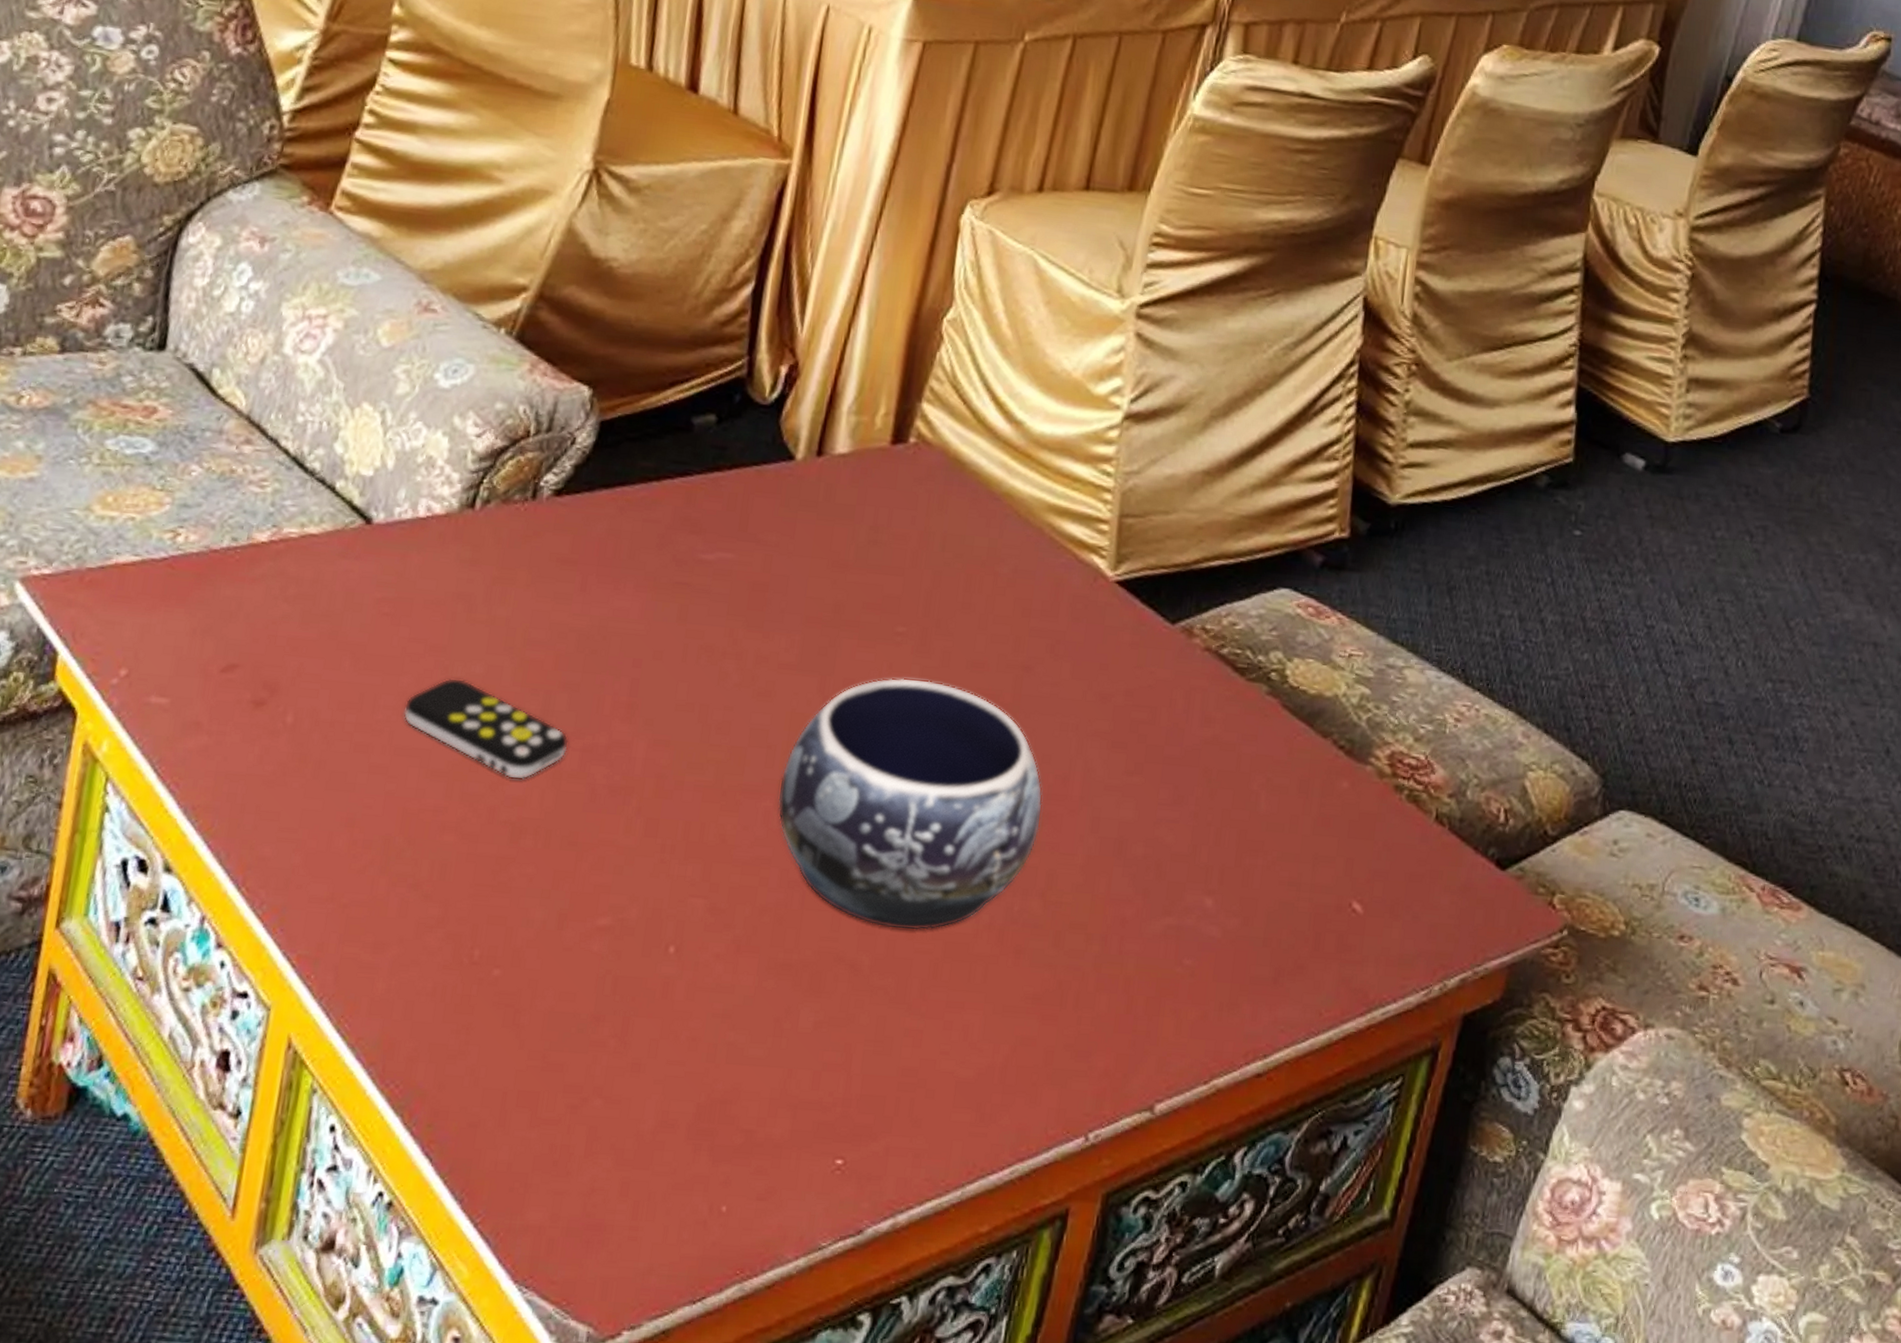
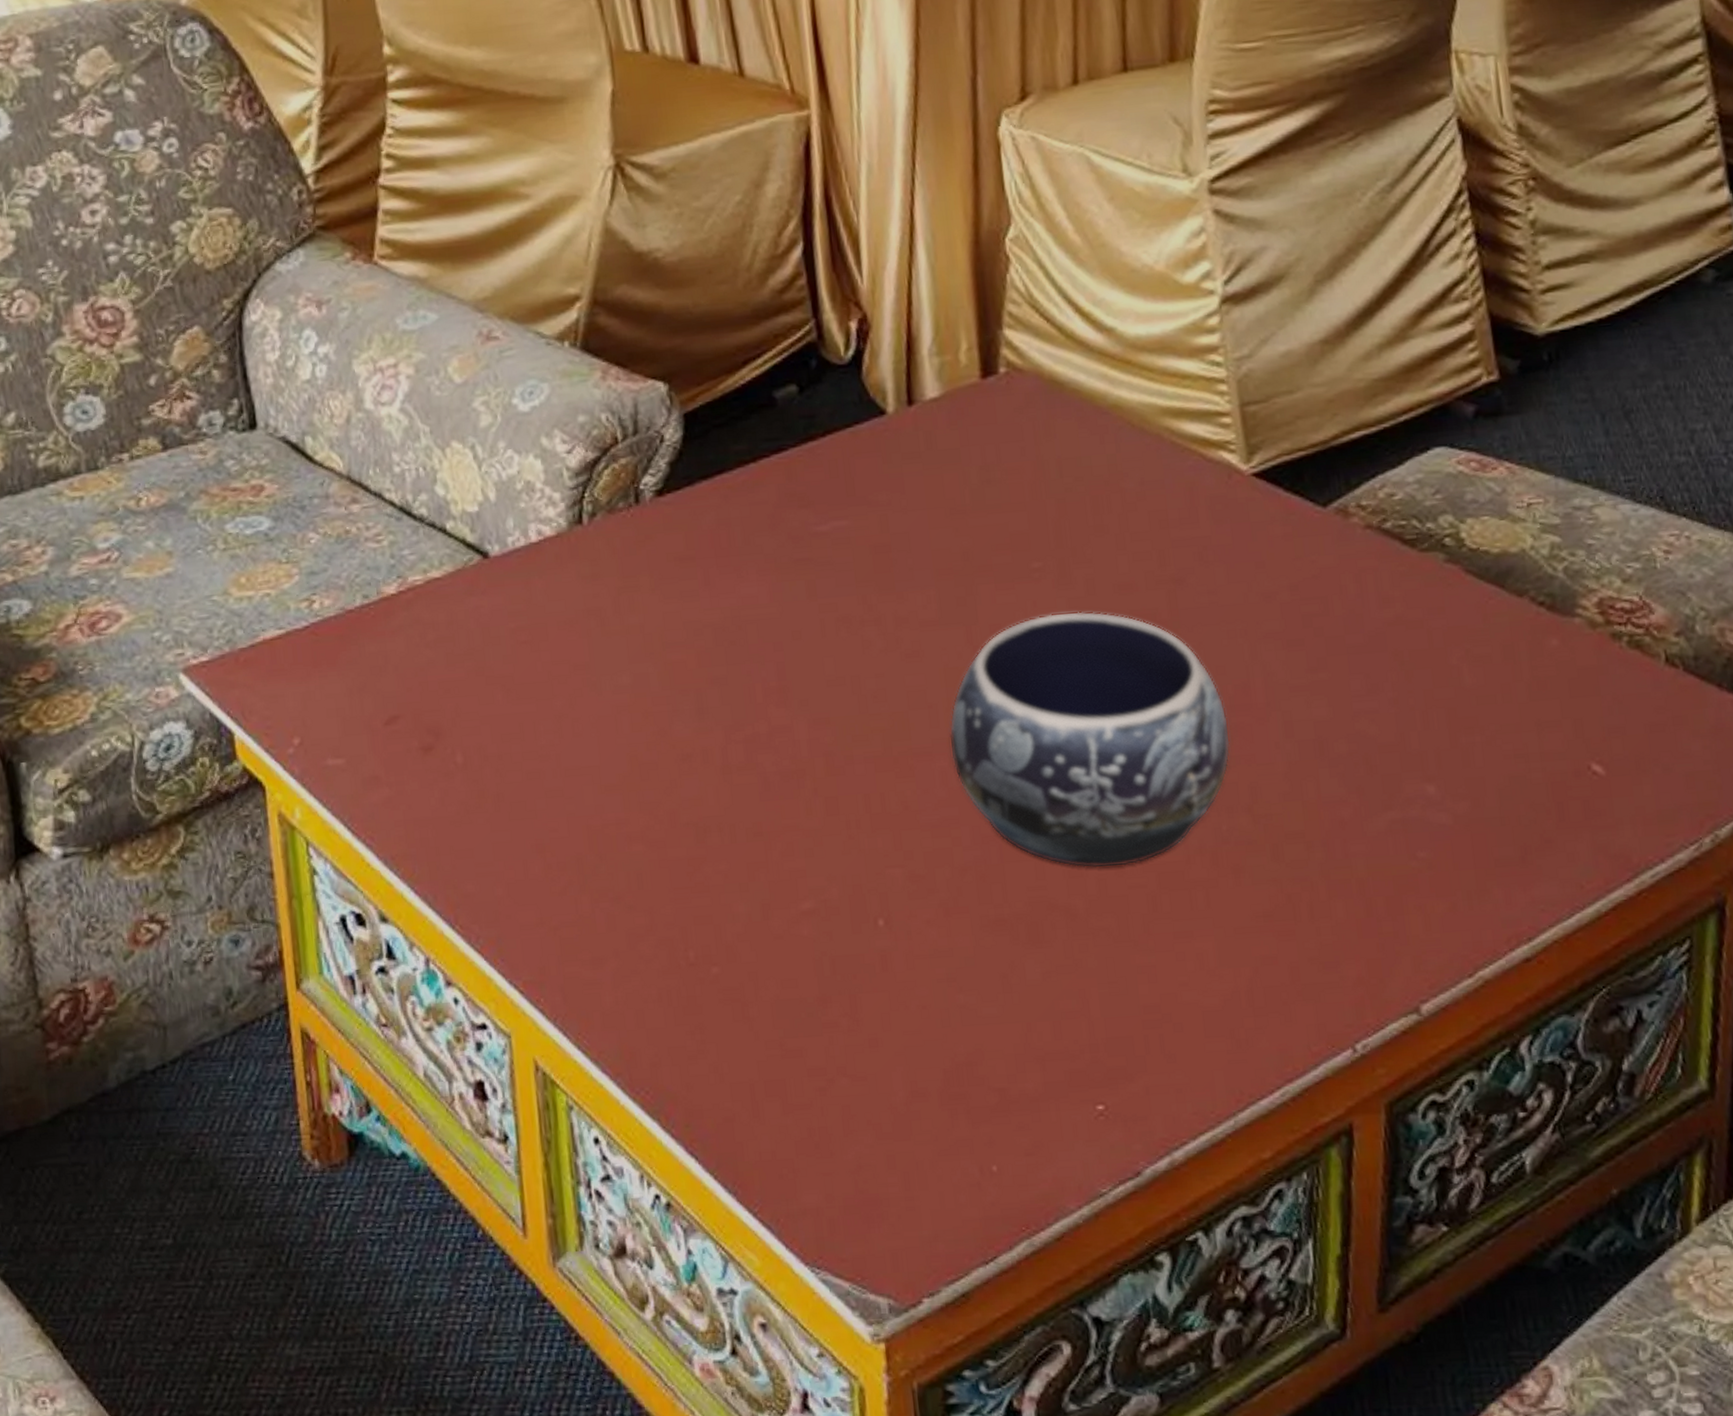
remote control: present [403,677,569,780] -> none [563,691,731,782]

